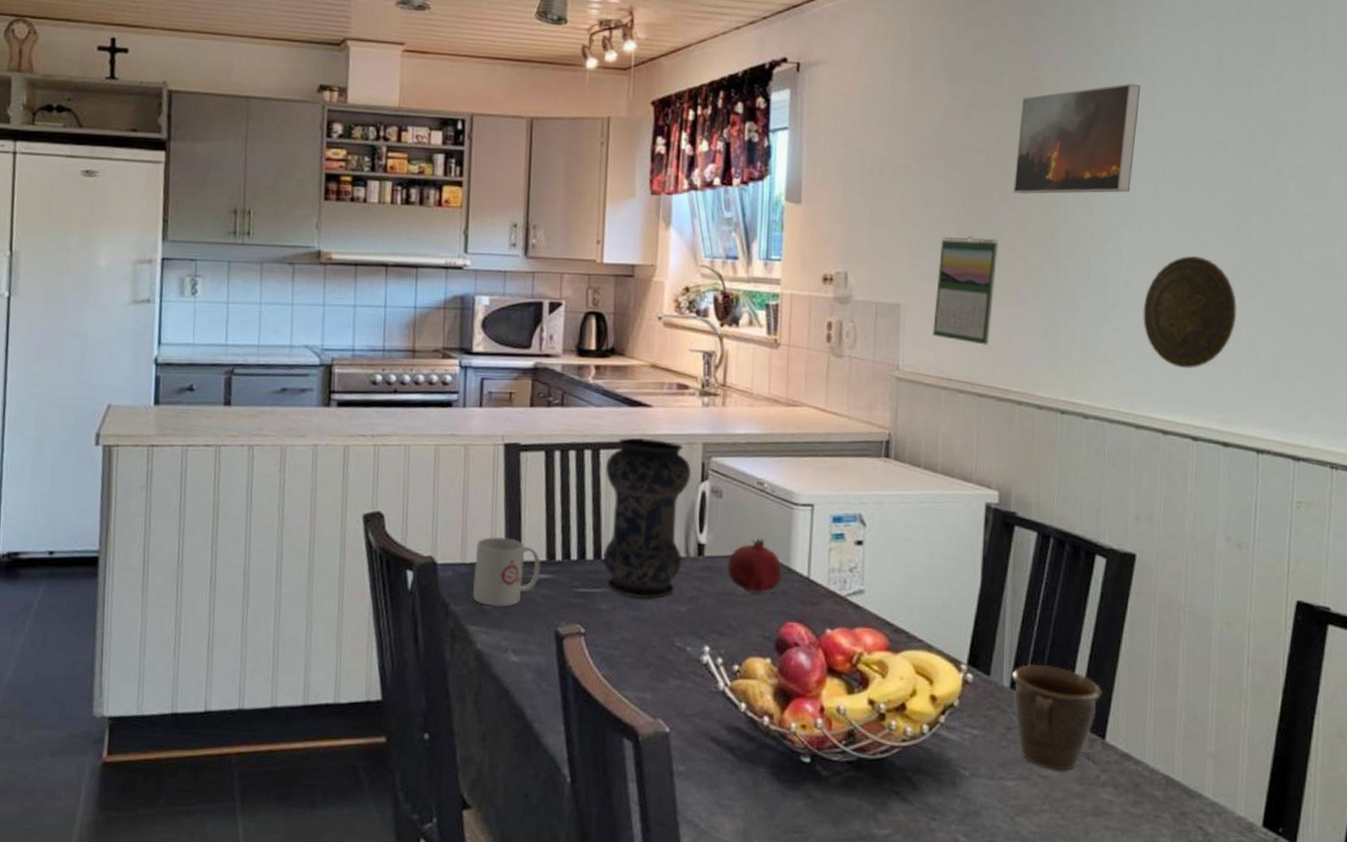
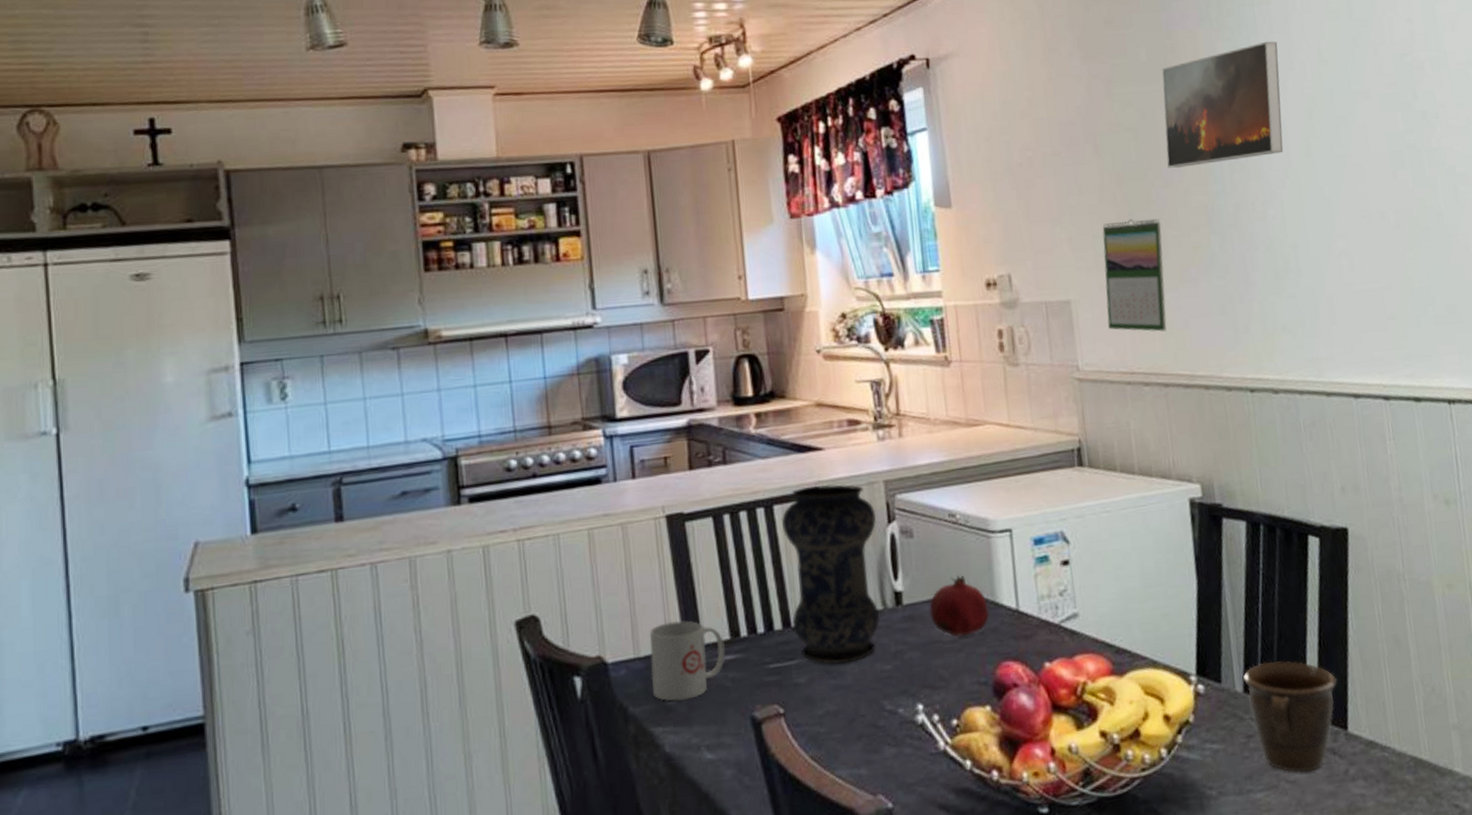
decorative plate: present [1143,256,1237,369] -> none [1314,210,1408,327]

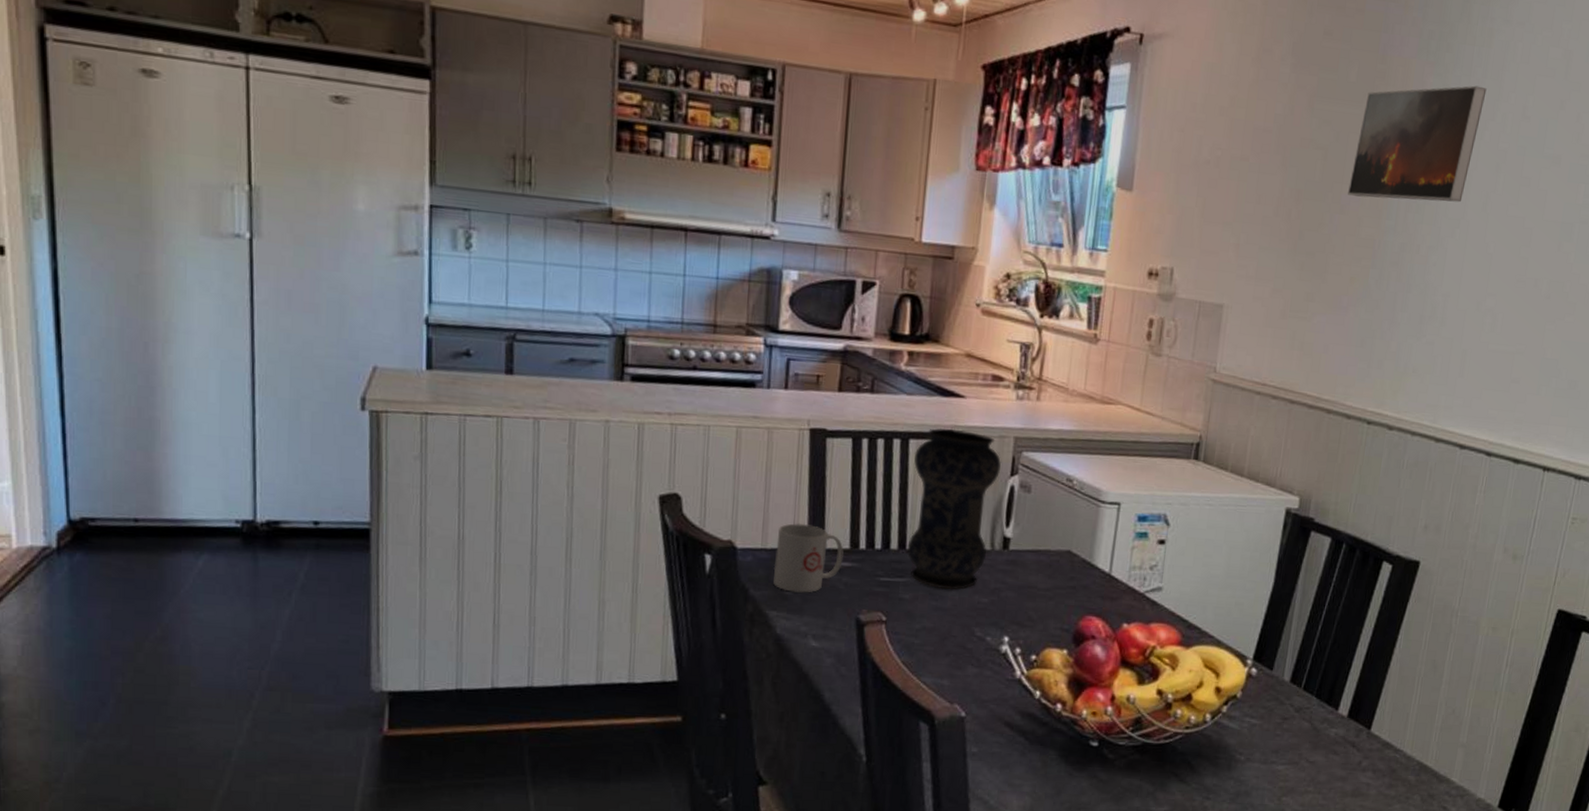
fruit: present [929,575,990,637] -> none [1031,533,1085,588]
calendar: present [1102,218,1167,332] -> none [1253,237,1327,352]
mug: present [1243,661,1338,773] -> none [1291,660,1374,757]

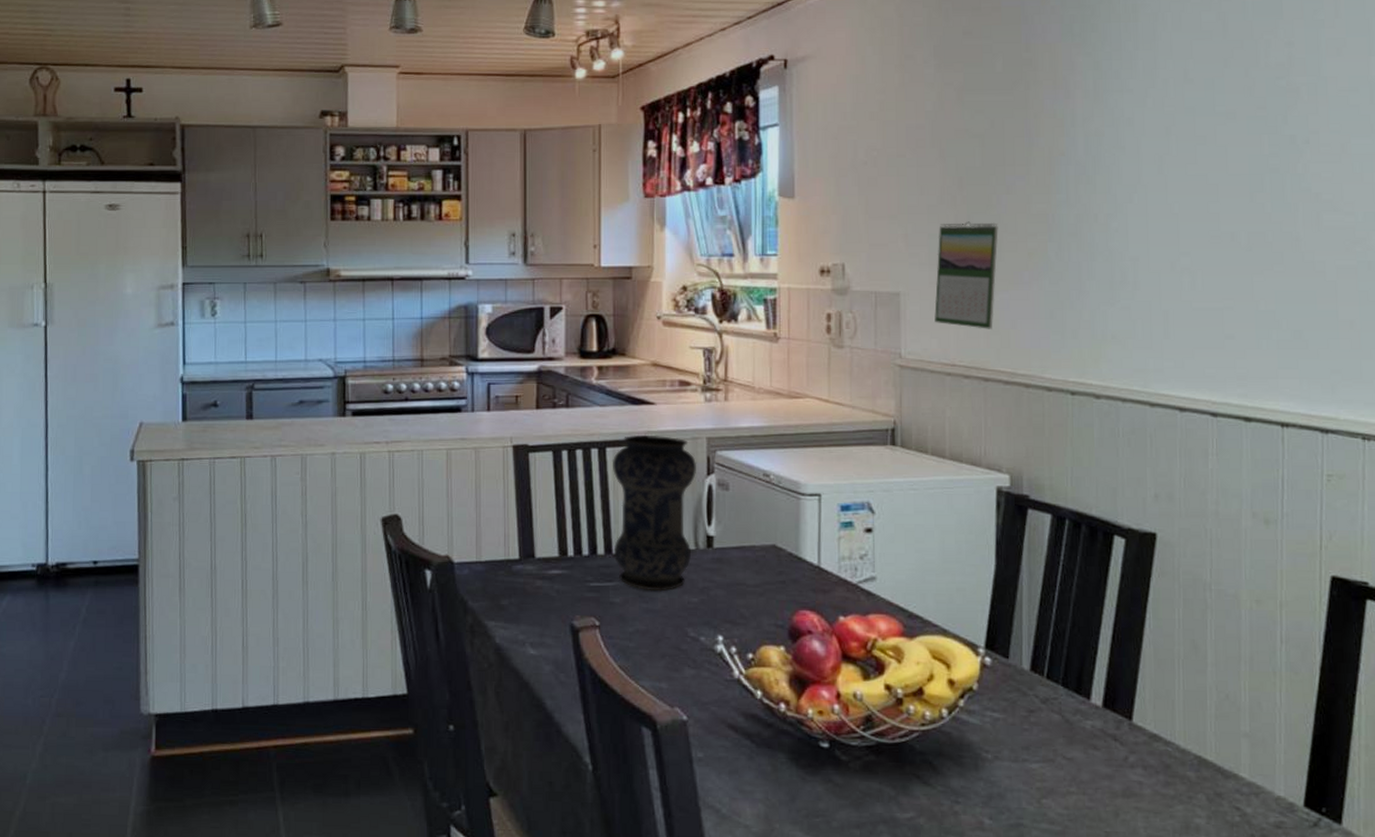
mug: present [773,523,844,593] -> none [489,534,553,602]
calendar: none [1253,237,1327,352] -> present [934,221,998,329]
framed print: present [1348,85,1487,203] -> none [1011,58,1141,176]

